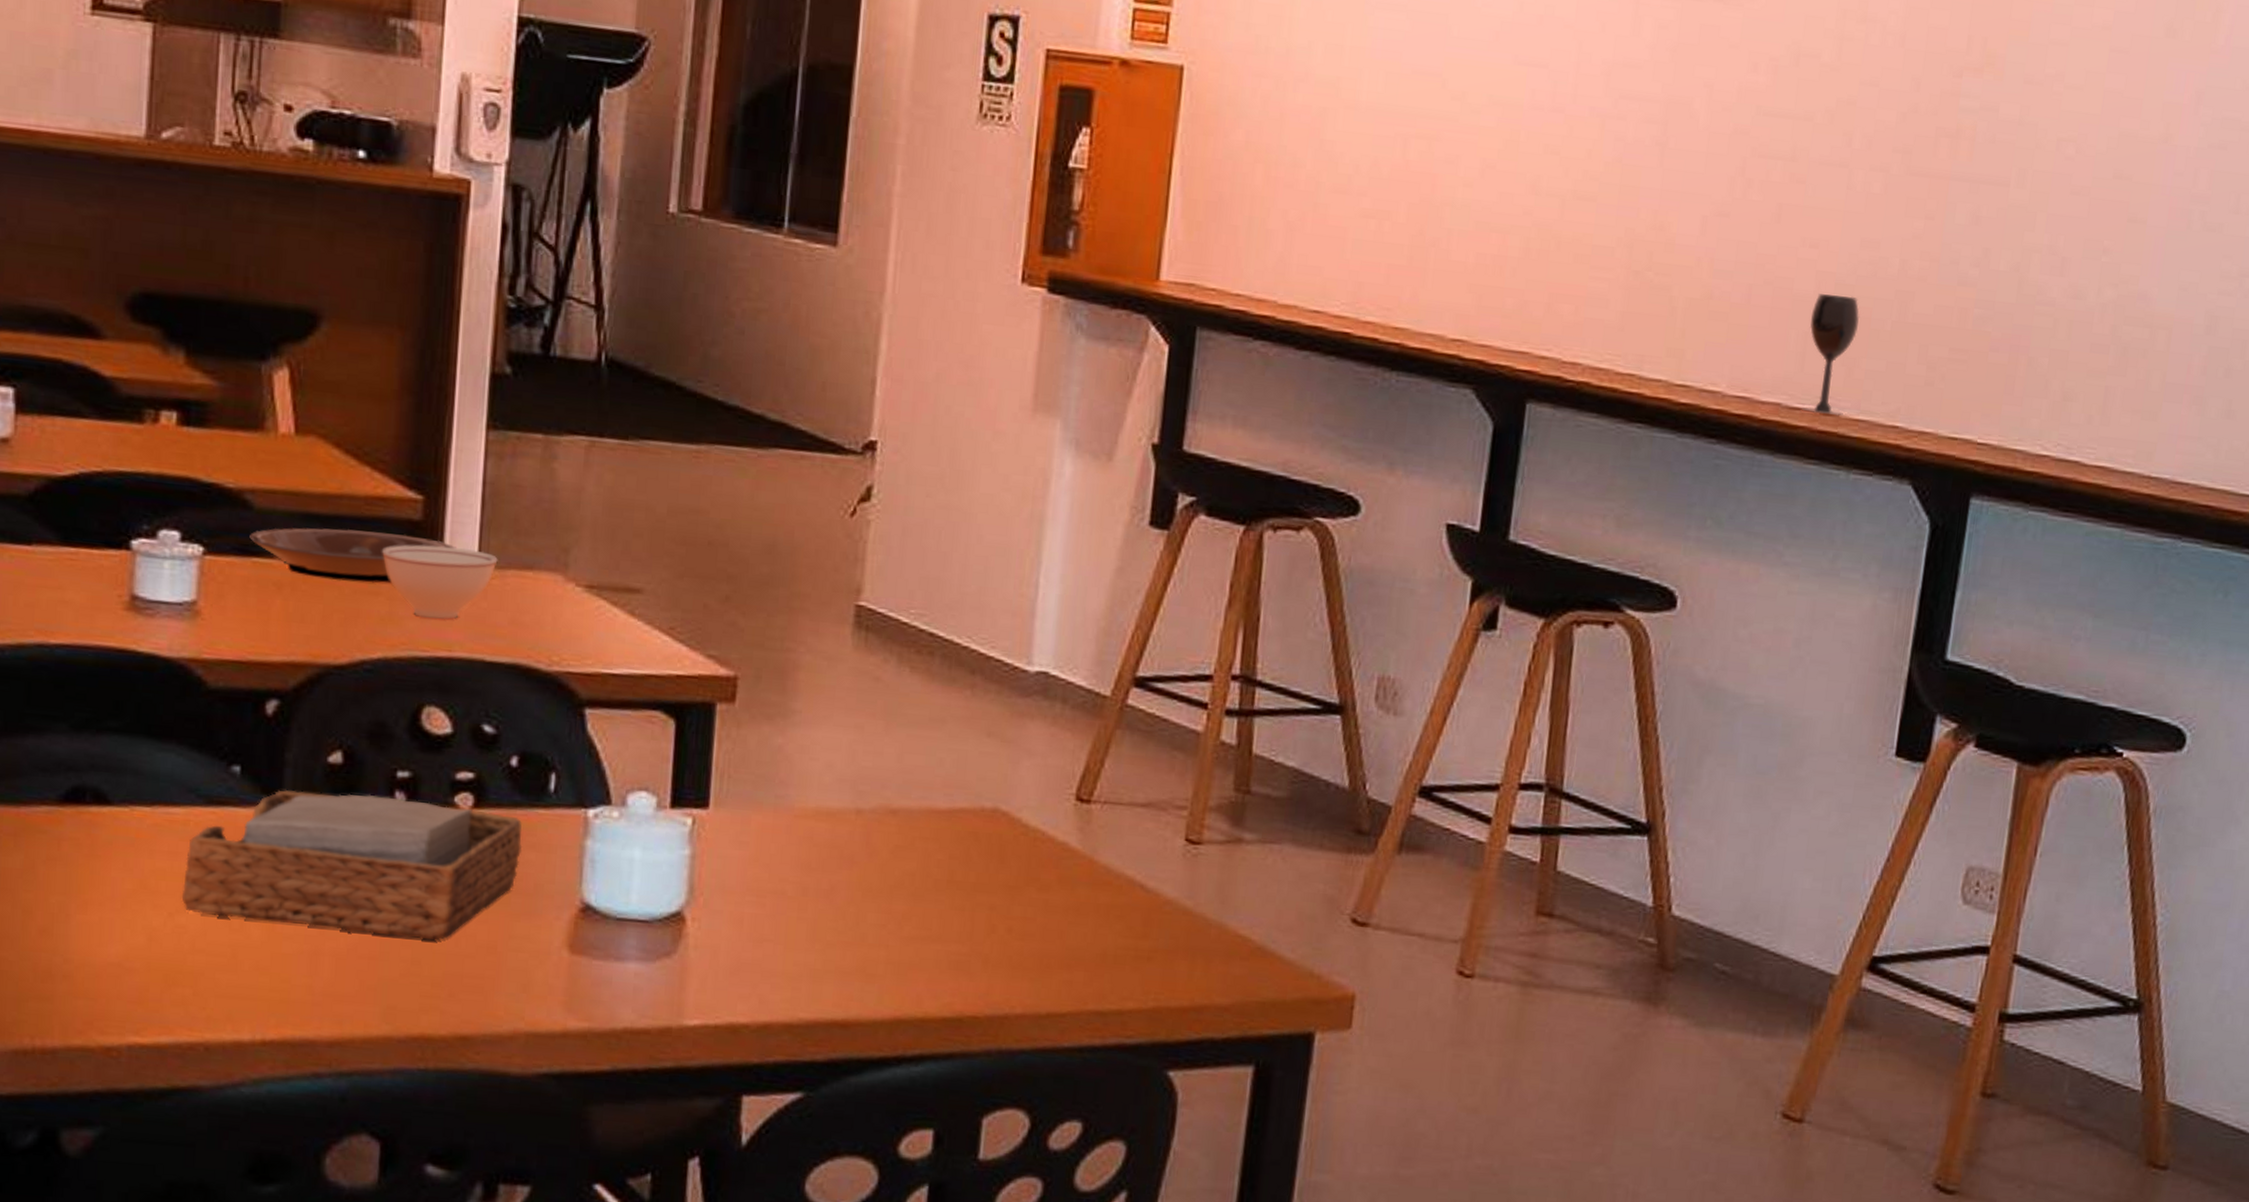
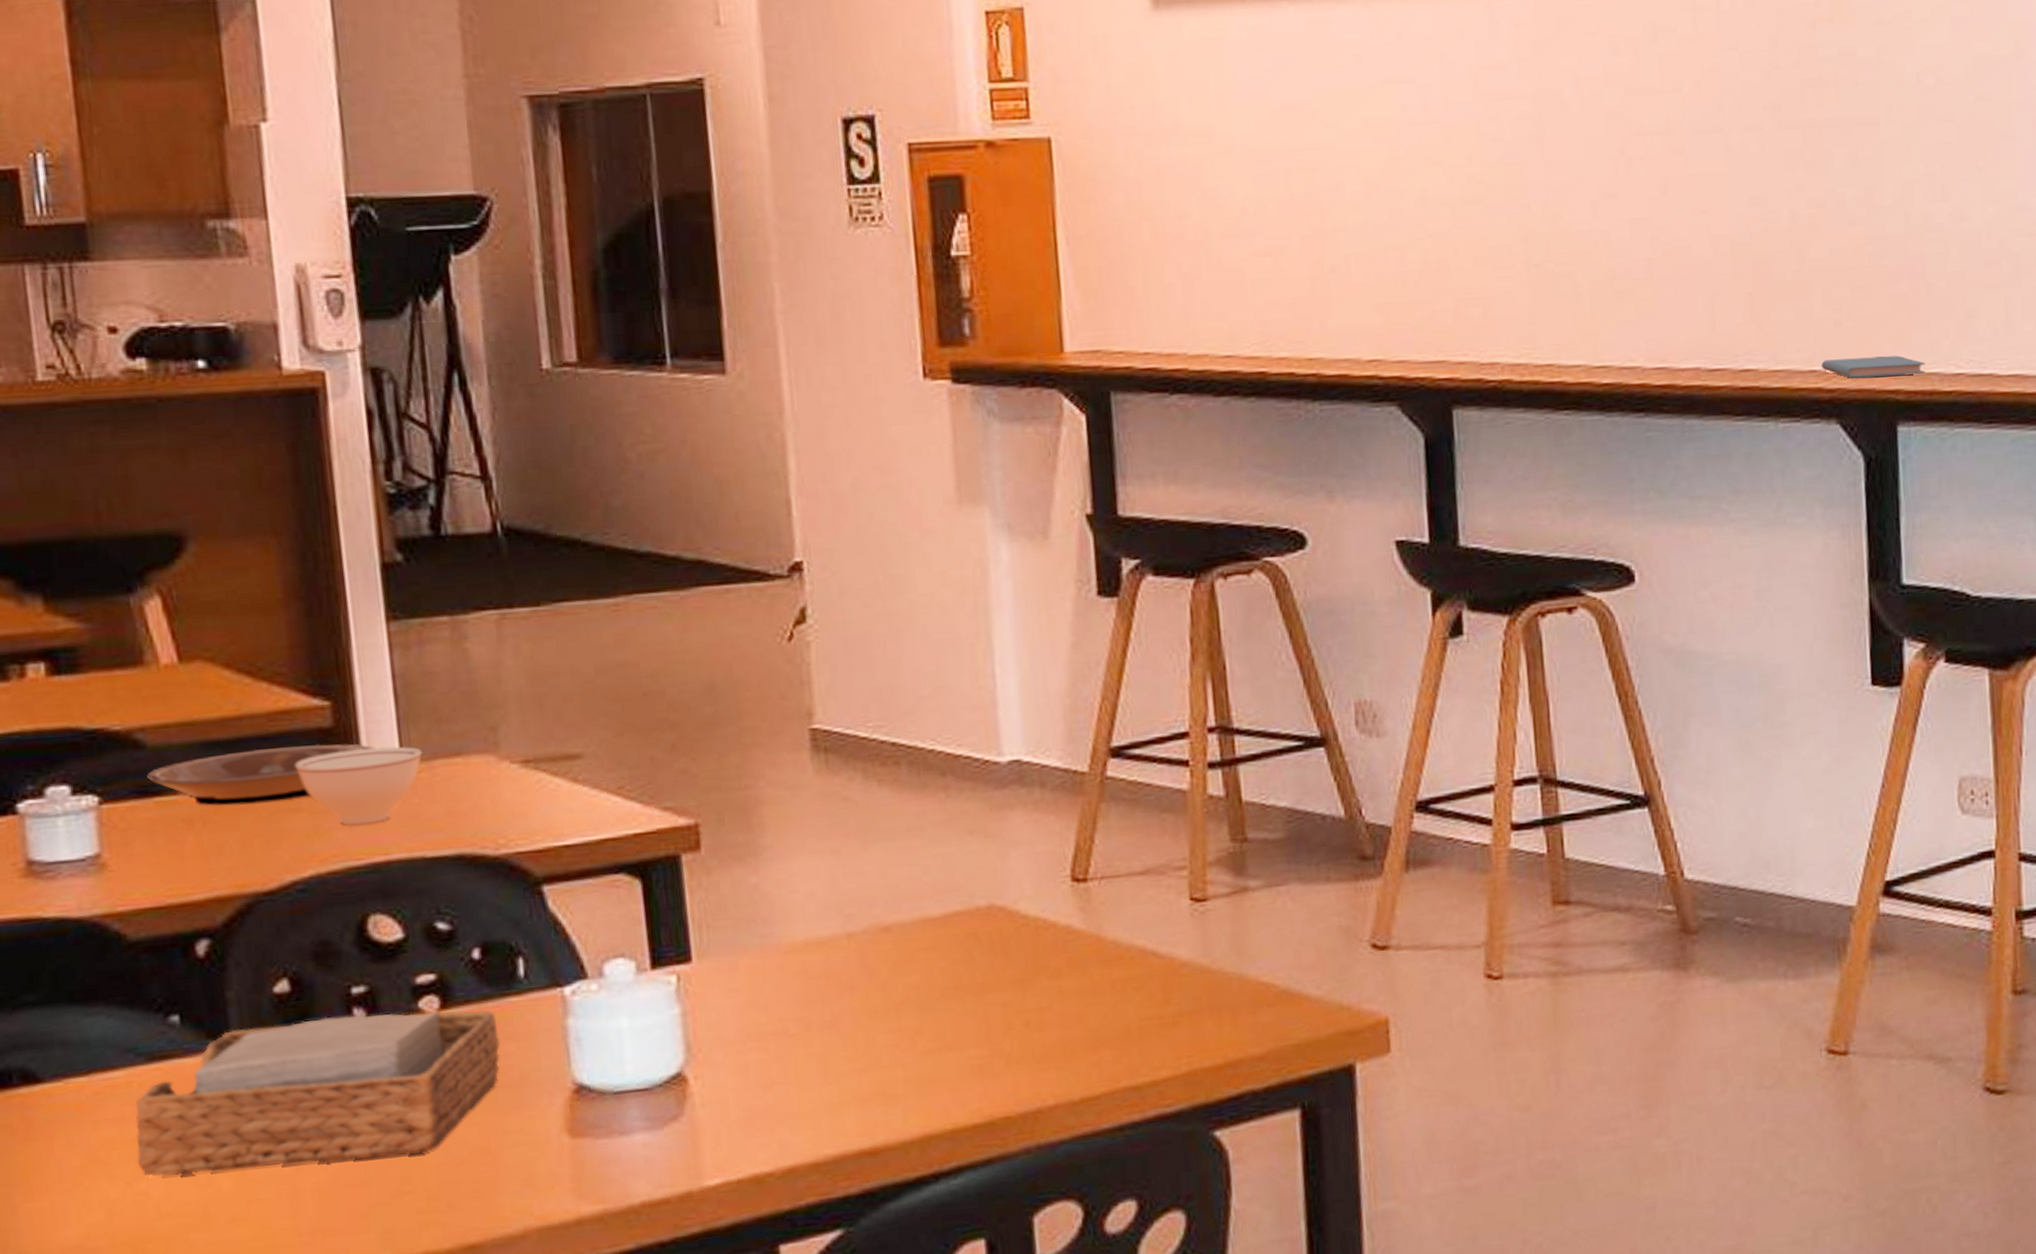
wine glass: present [1801,294,1860,416] -> none [1713,253,1763,372]
book: none [1904,418,2012,449] -> present [1821,355,1926,378]

